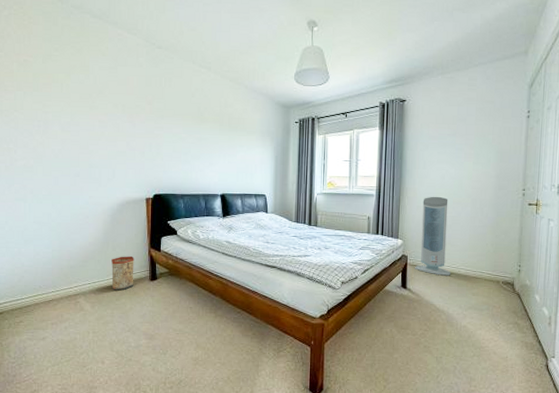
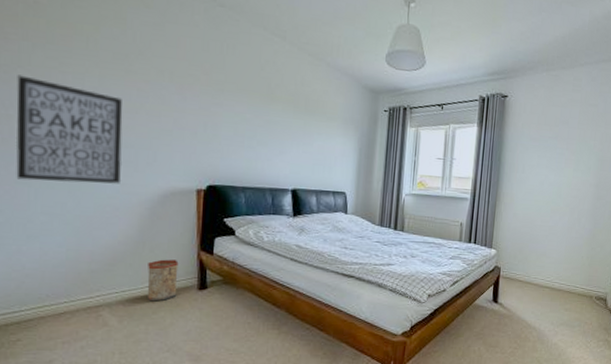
wall art: none [14,117,90,198] -> present [15,75,123,184]
air purifier: present [415,196,450,276] -> none [508,203,546,290]

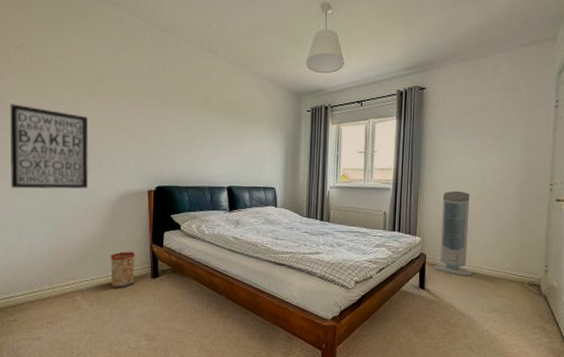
air purifier: none [508,203,546,290] -> present [434,190,472,276]

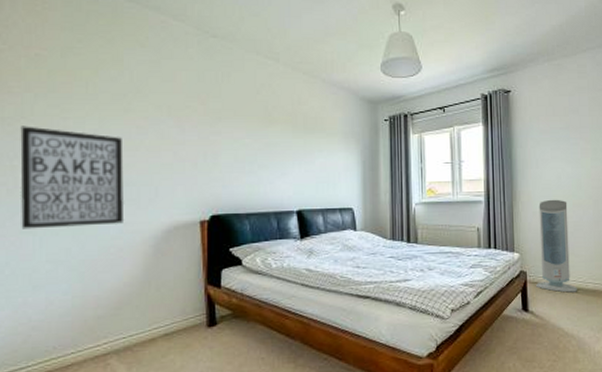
vase: present [111,251,135,289] -> none [155,297,186,344]

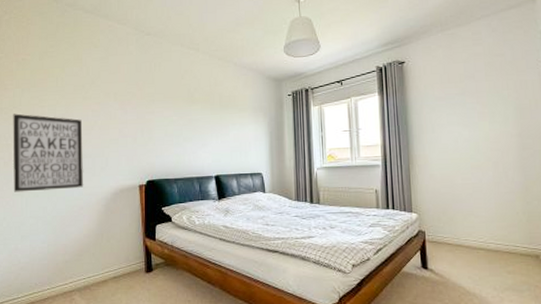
air purifier: present [536,199,577,293] -> none [435,162,478,252]

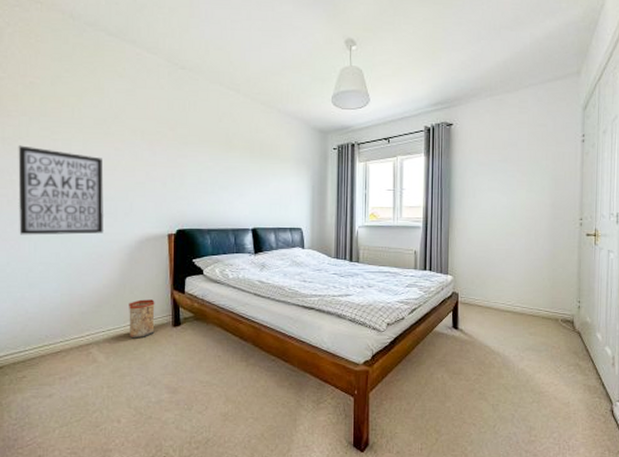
vase: none [106,247,130,285] -> present [129,299,155,339]

